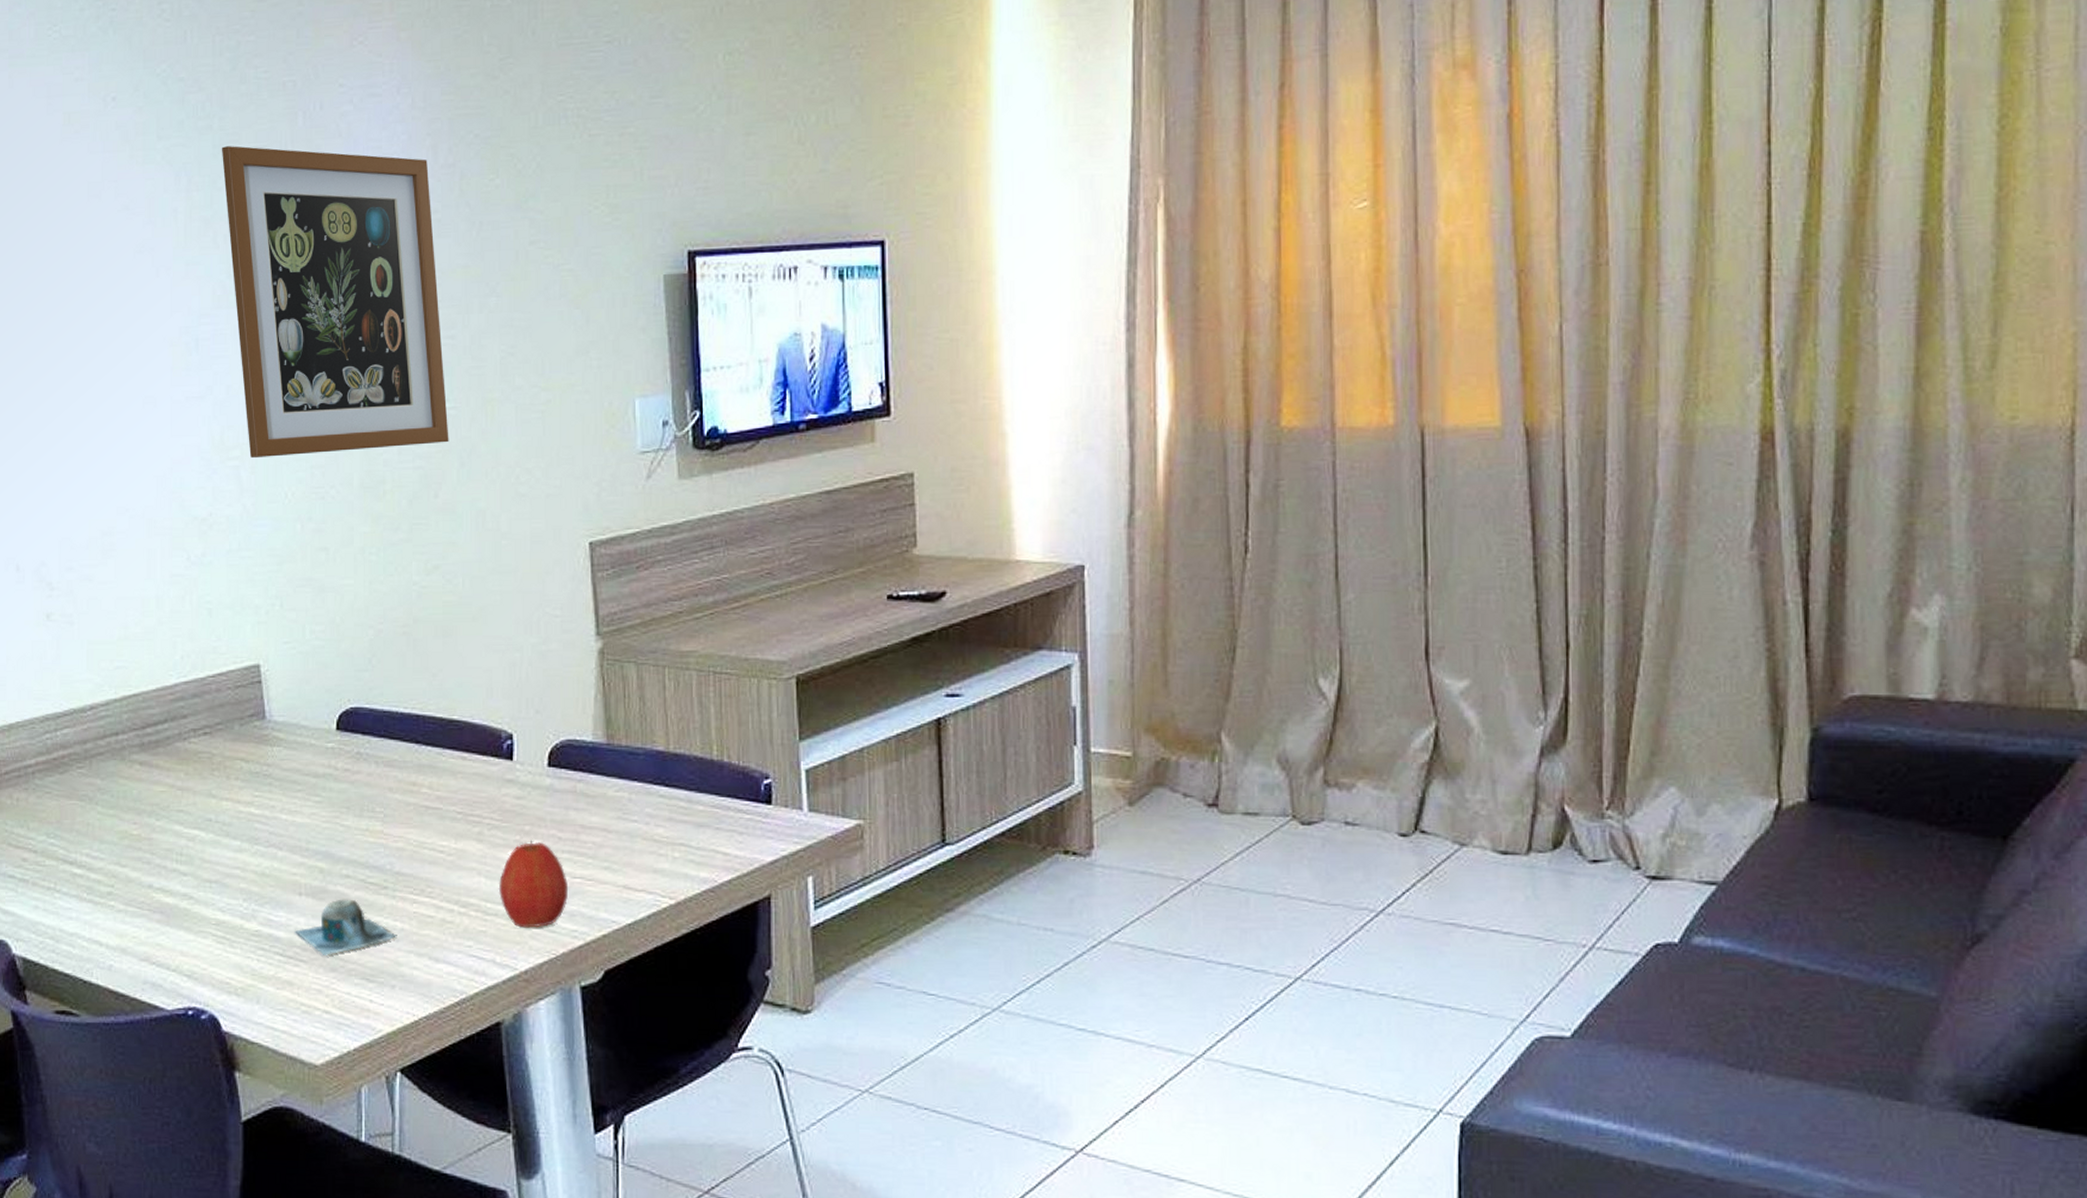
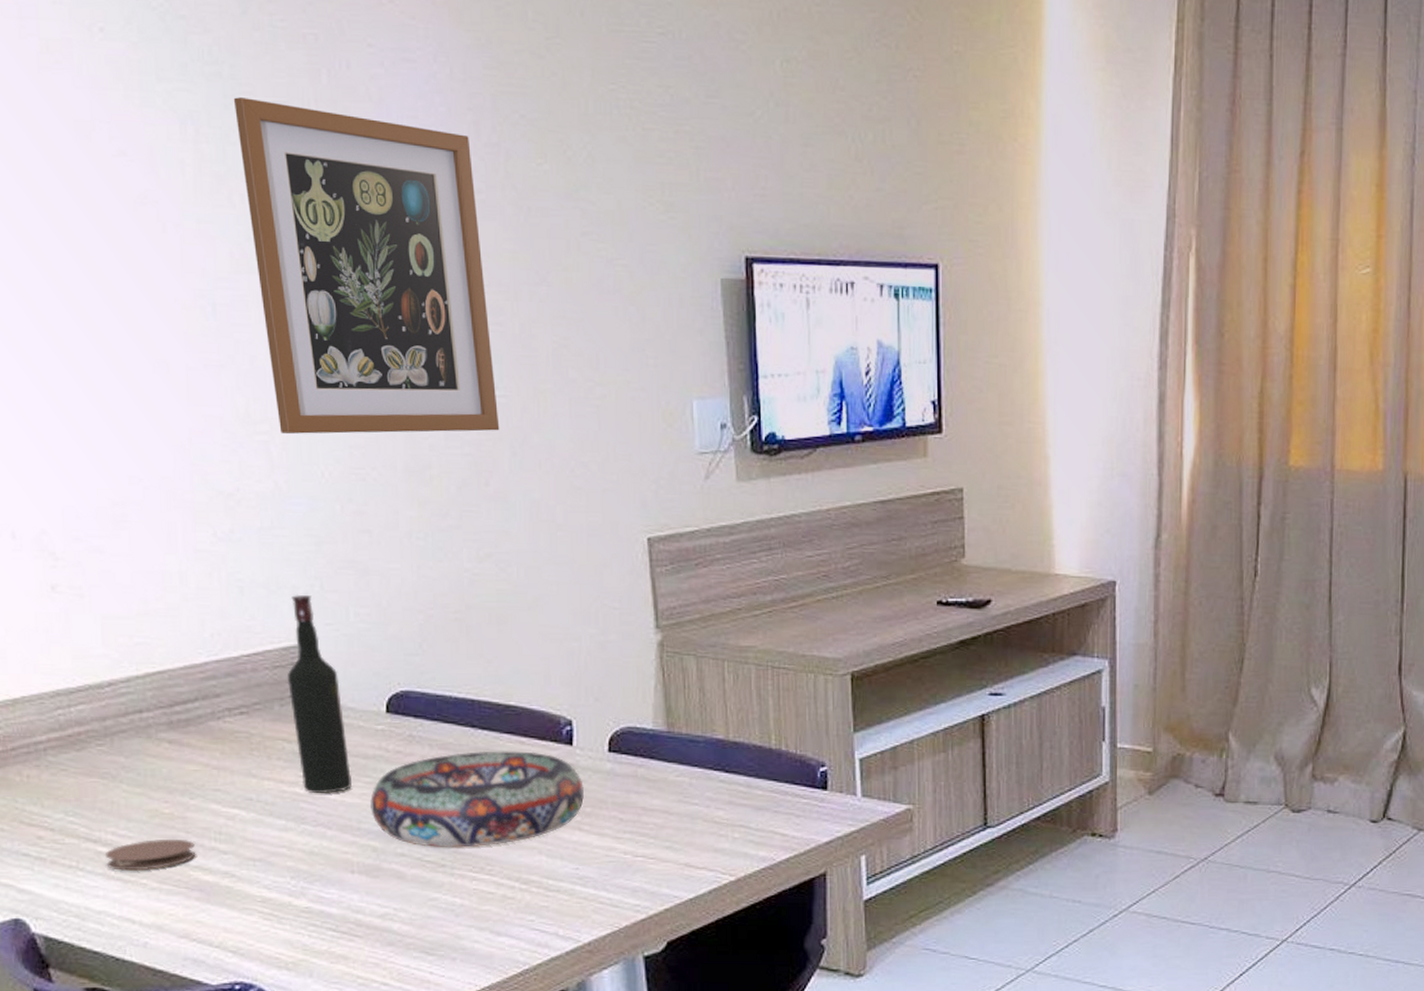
coaster: none [79,860,159,893] -> present [104,838,196,871]
wine bottle: none [247,614,302,814] -> present [287,594,352,794]
mug: present [295,899,396,955] -> none [348,876,456,930]
decorative bowl: none [319,767,523,868] -> present [370,751,584,847]
apple: present [498,840,568,928] -> none [560,821,630,903]

